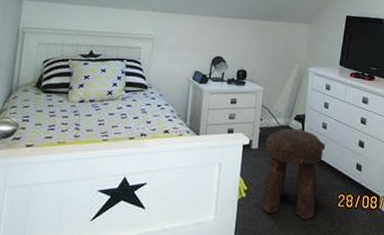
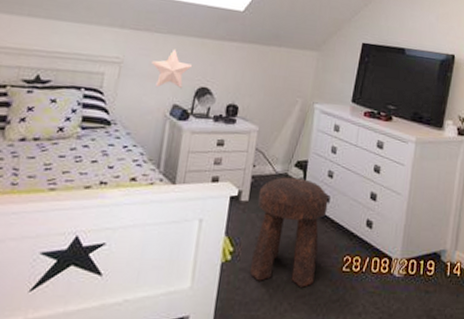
decorative star: none [177,26,210,59] -> present [152,48,193,89]

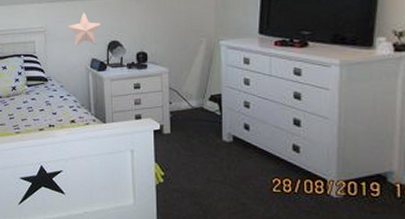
stool: present [249,177,329,288] -> none [178,110,249,206]

